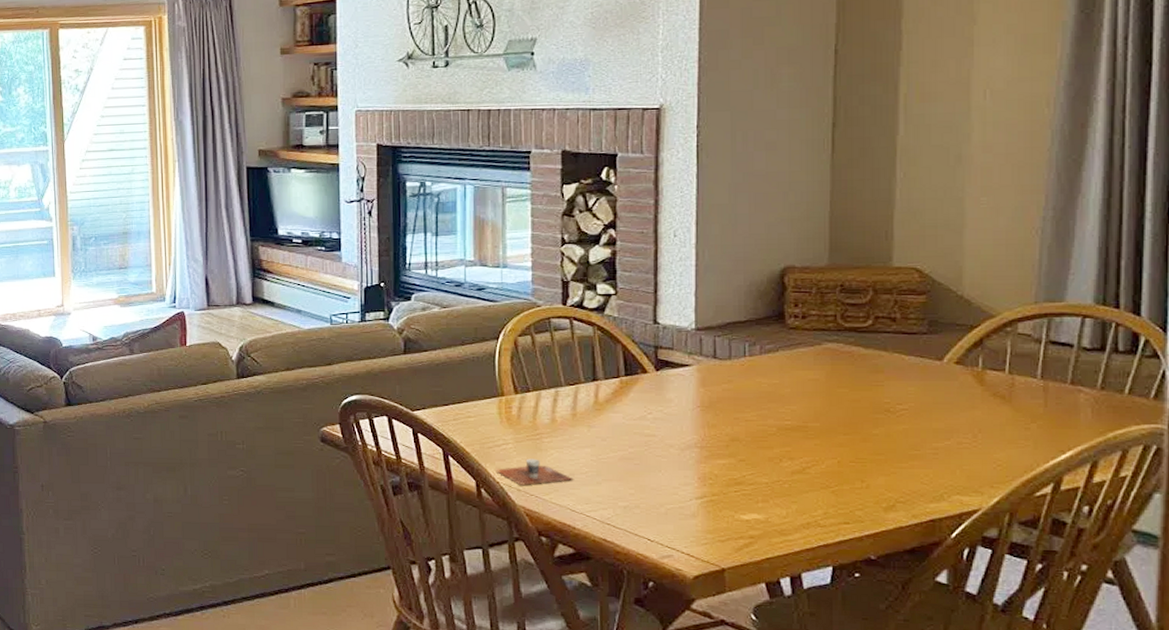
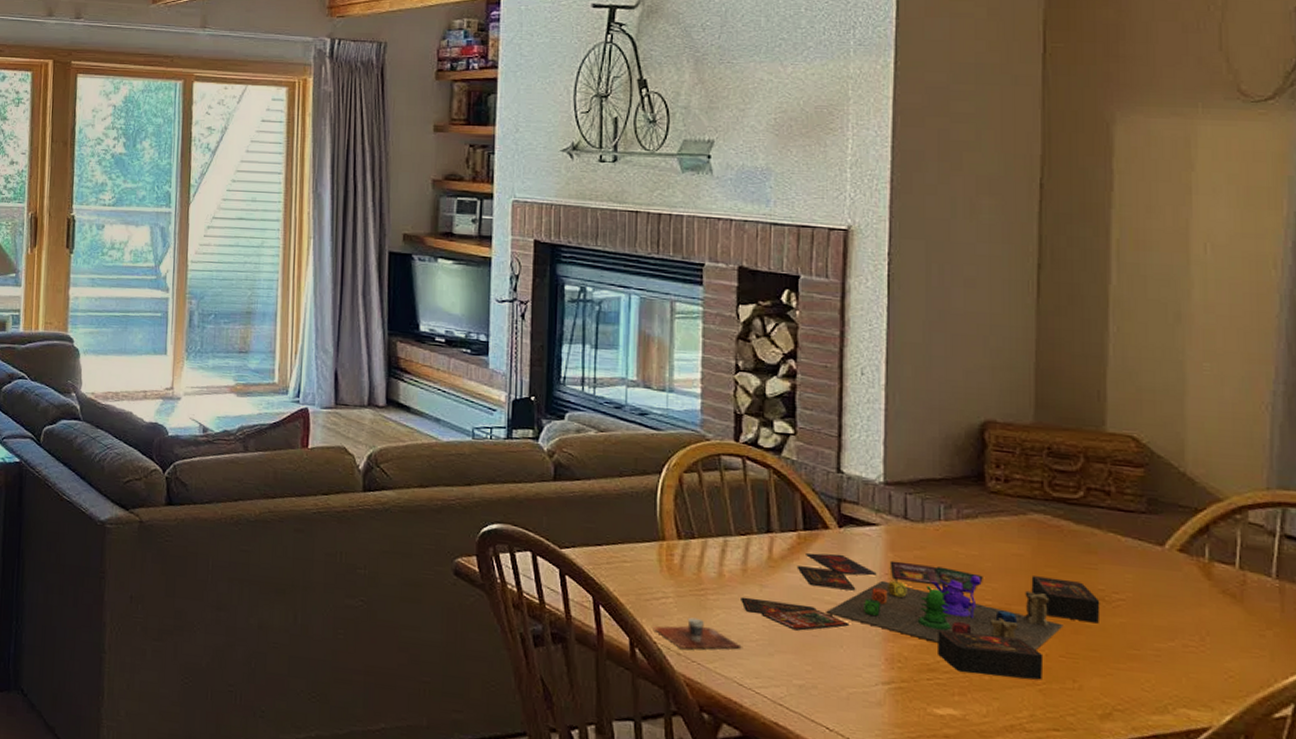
board game: none [571,393,886,484] -> present [741,553,1100,680]

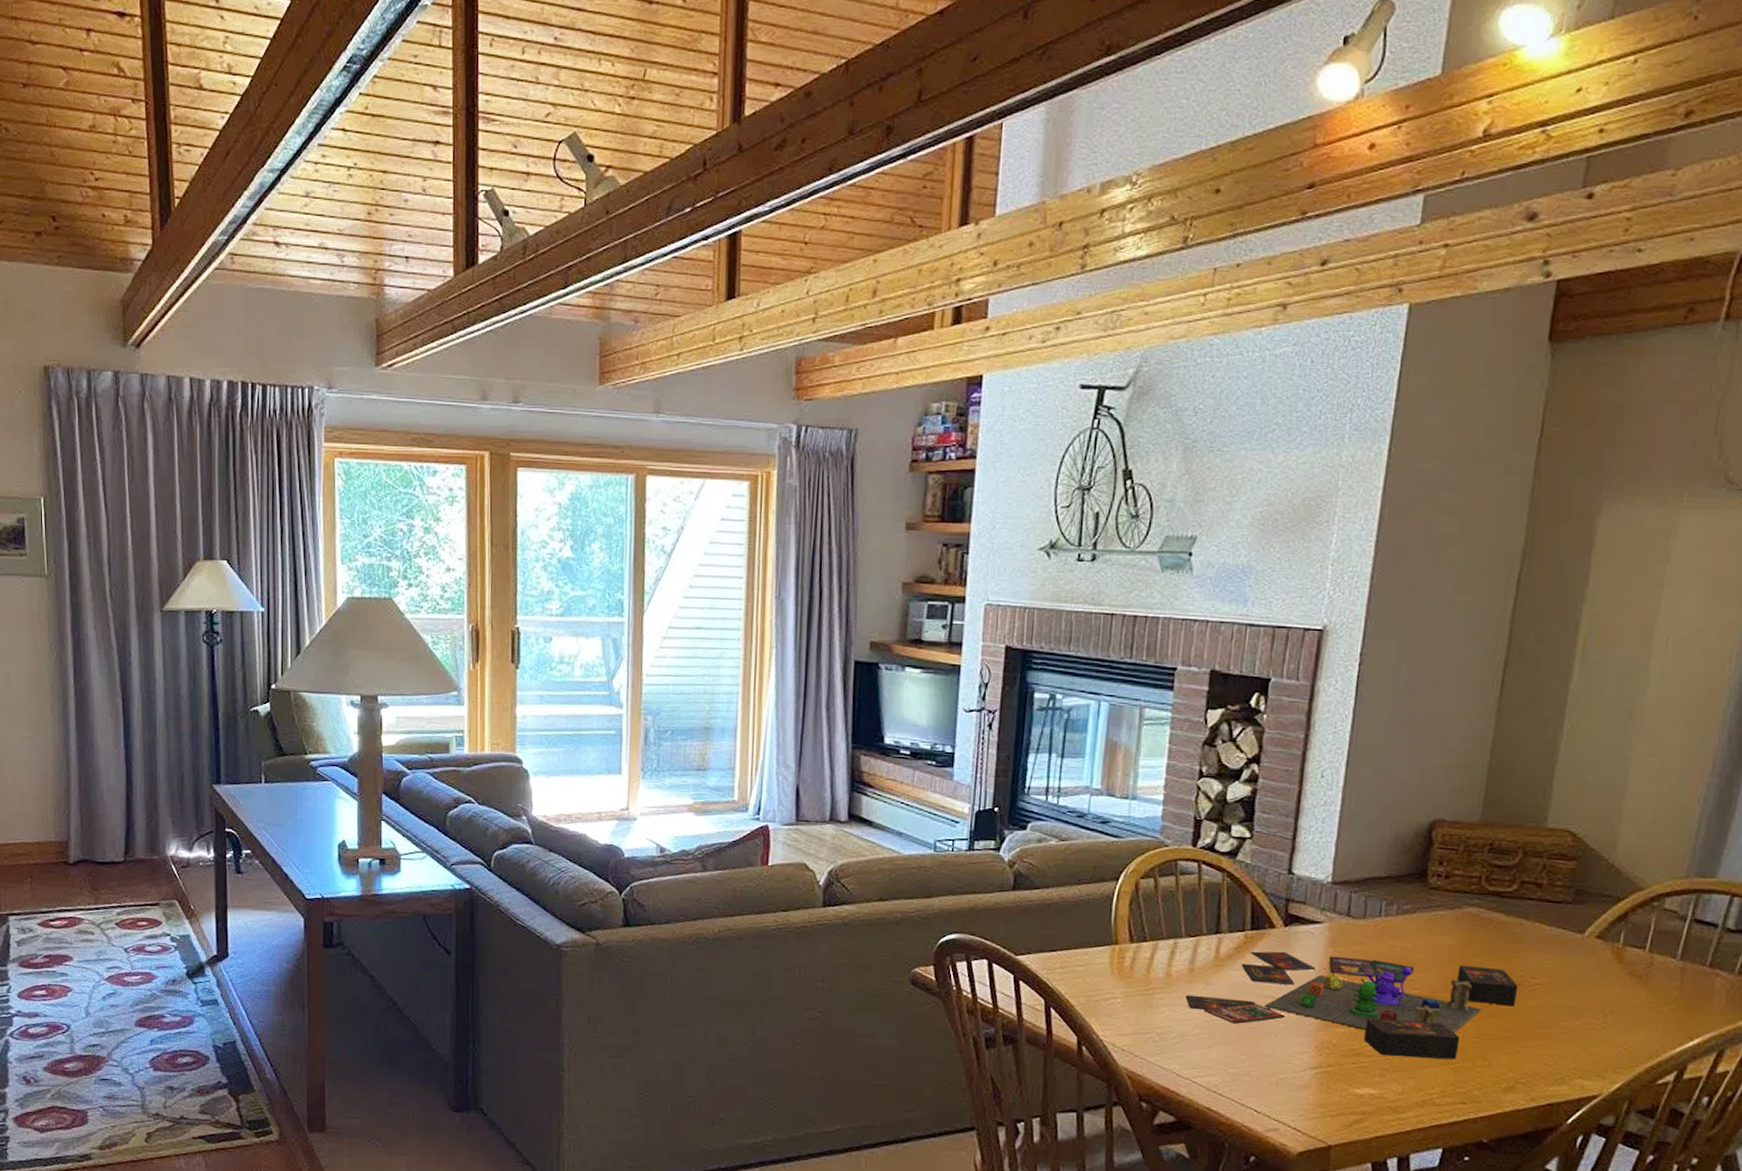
cup: present [653,617,742,649] -> none [1100,1015,1183,1045]

